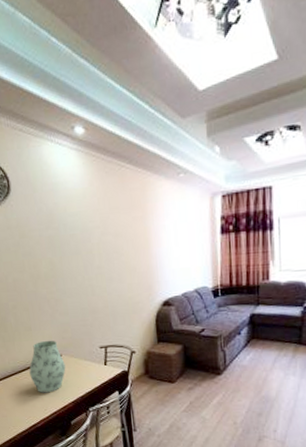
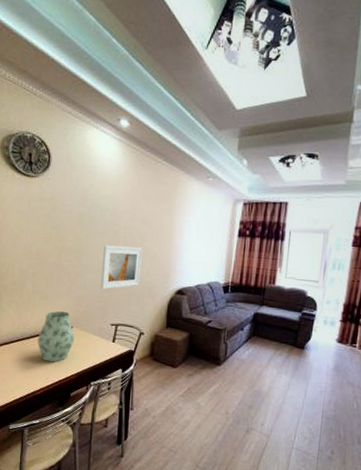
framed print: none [79,262,123,313] -> present [101,245,142,290]

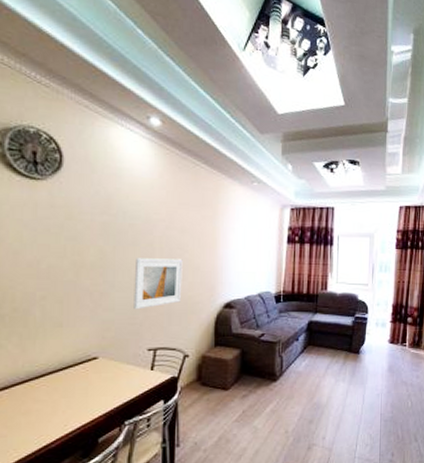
vase: present [37,311,75,363] -> none [51,339,101,405]

